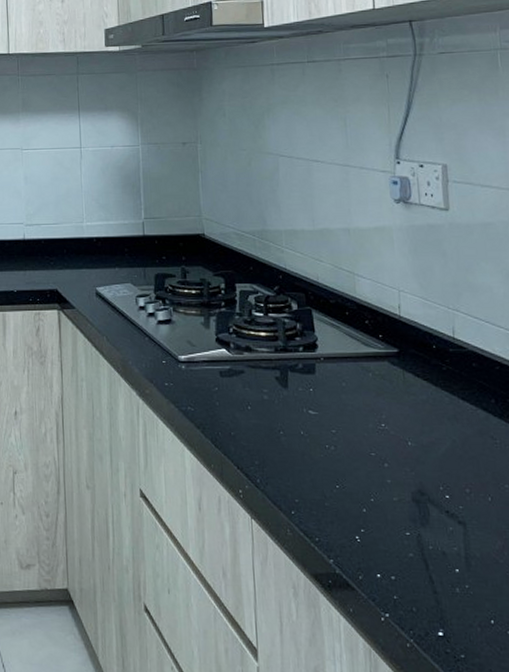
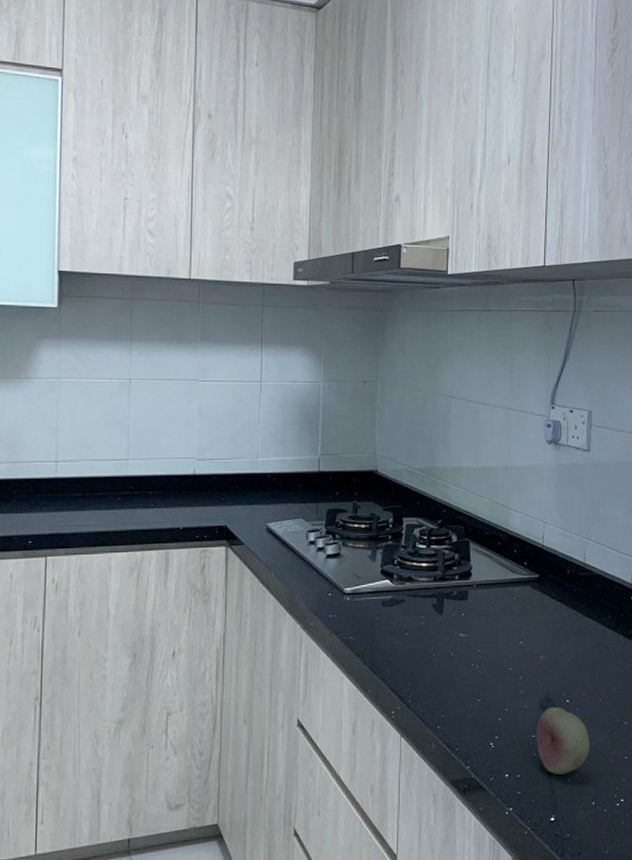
fruit: none [410,501,481,582] -> present [536,706,590,775]

